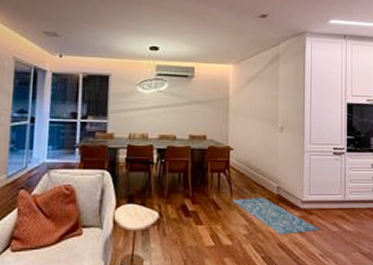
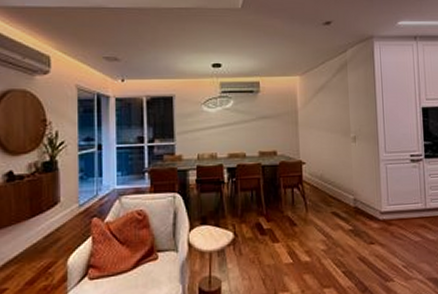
rug: present [232,198,320,235] -> none [308,211,401,248]

